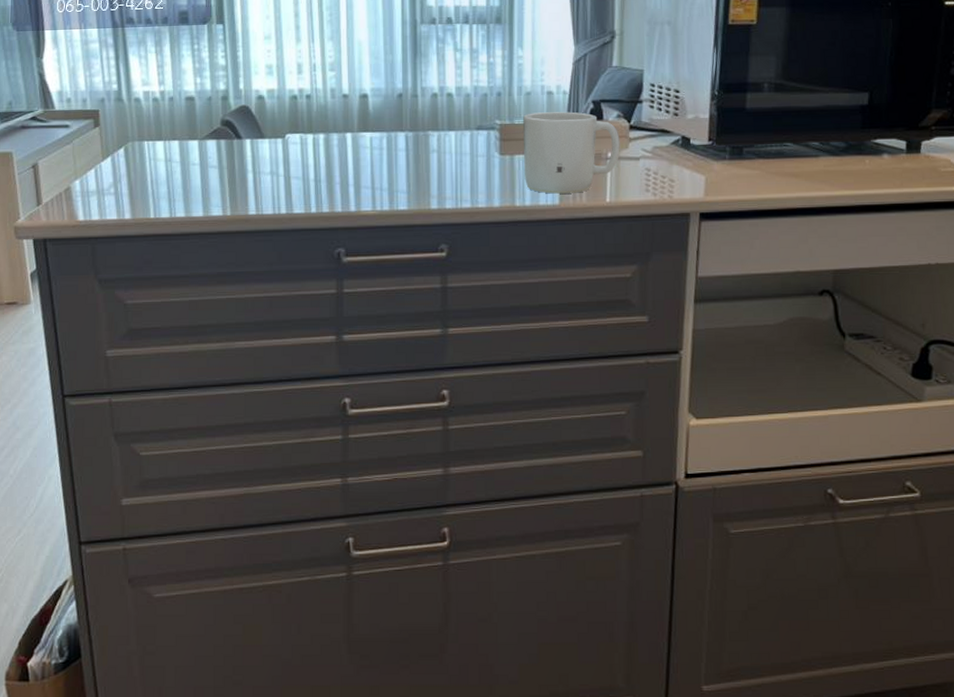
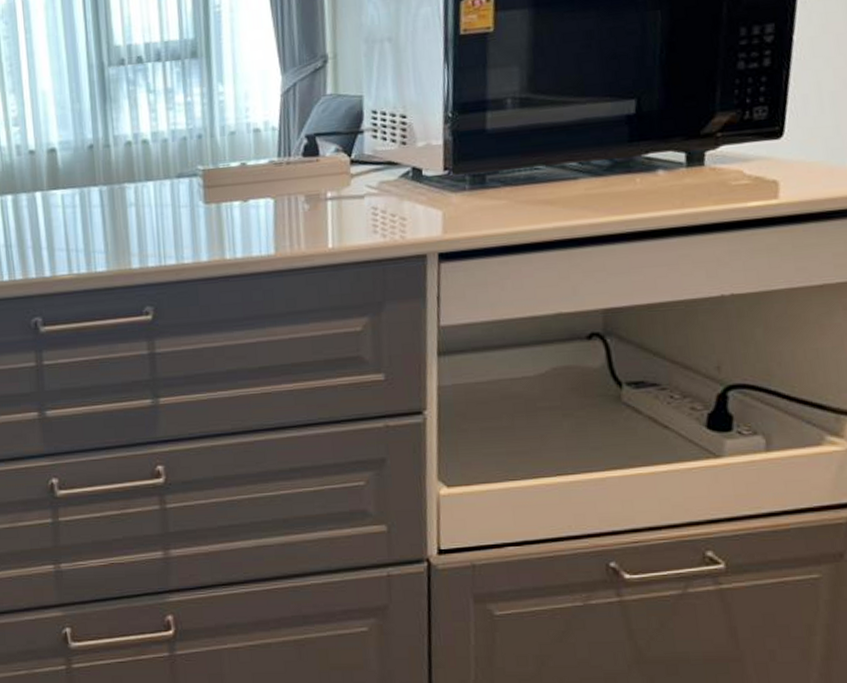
mug: present [523,111,620,194] -> none [228,149,341,243]

